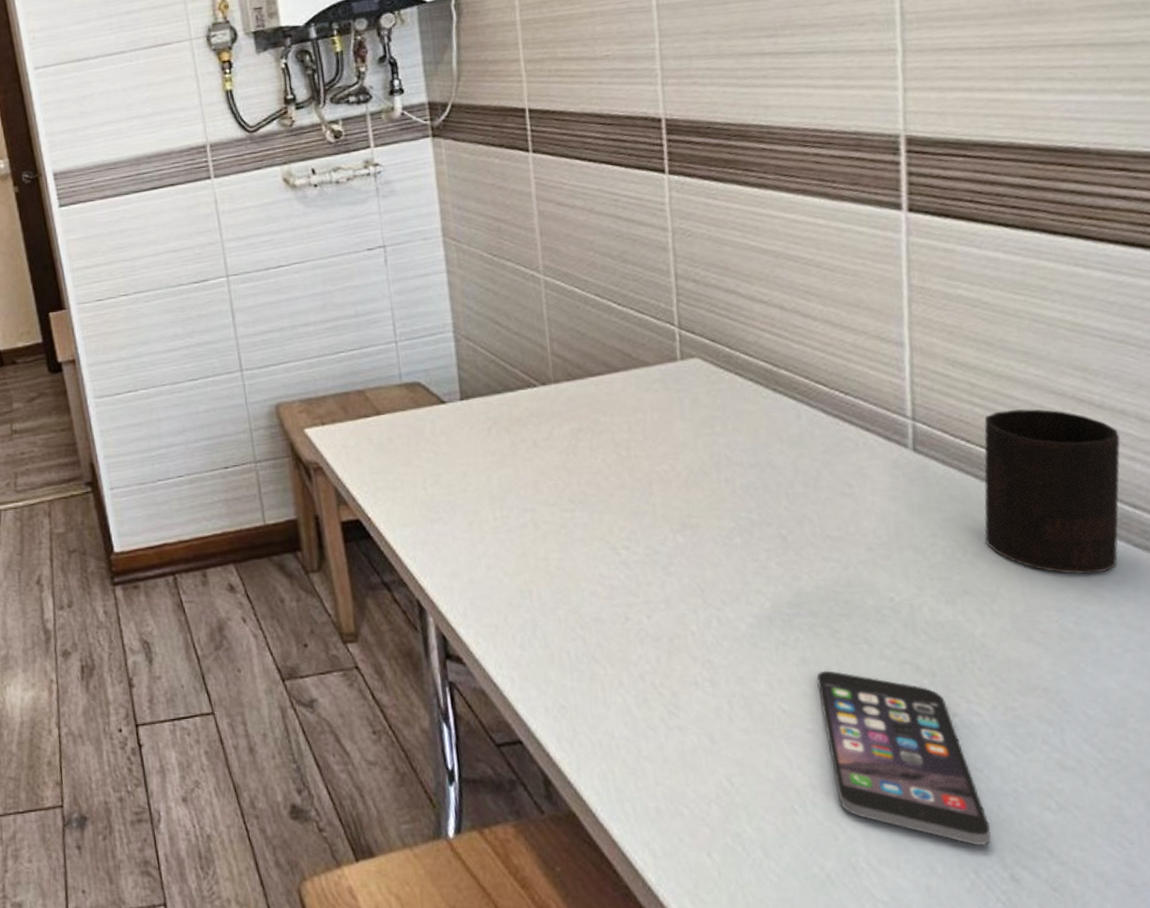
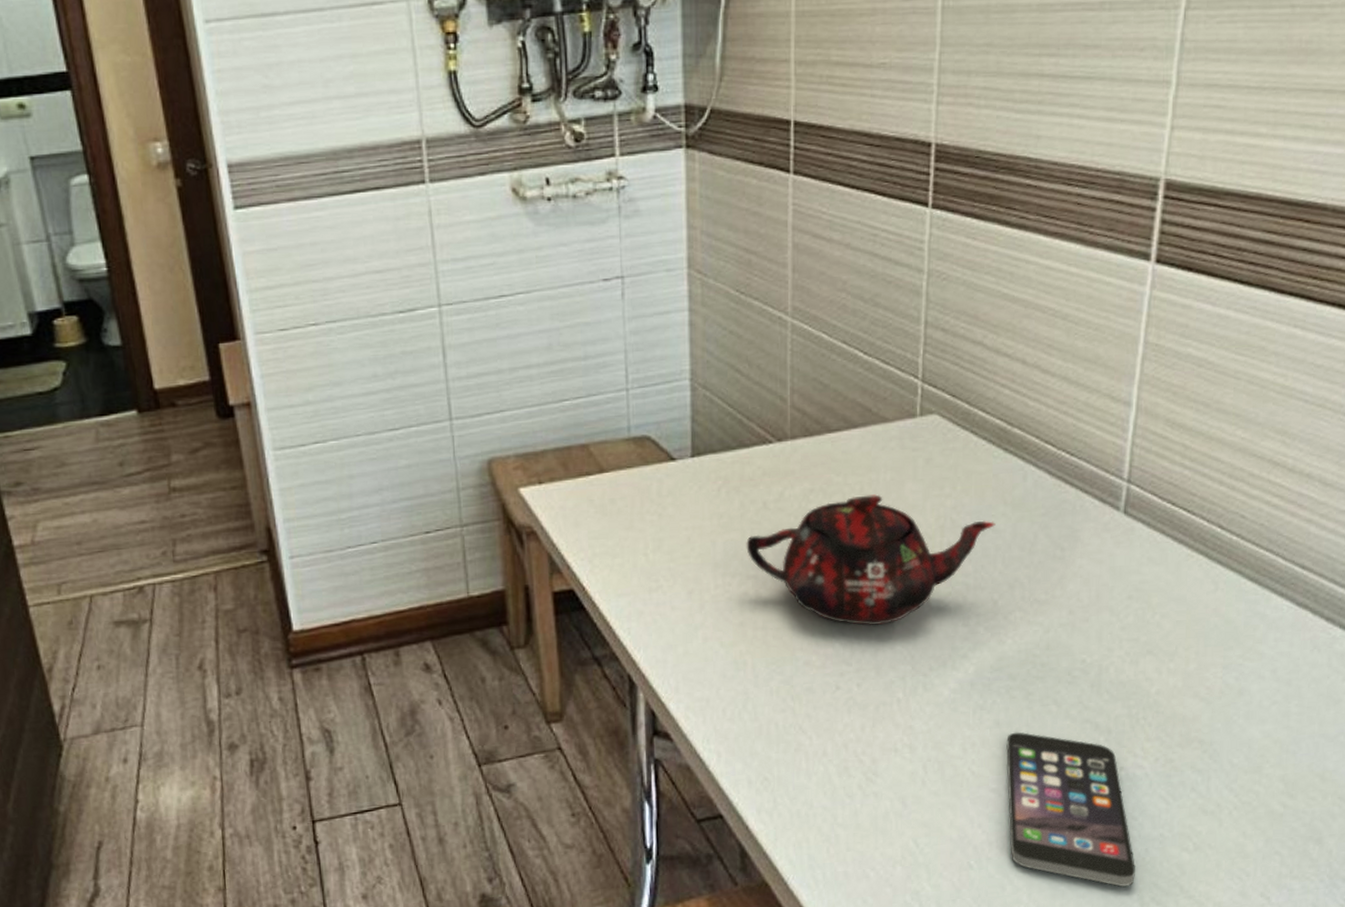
teapot: none [520,433,774,559] -> present [746,494,996,626]
cup: present [984,409,1120,575] -> none [1173,472,1303,633]

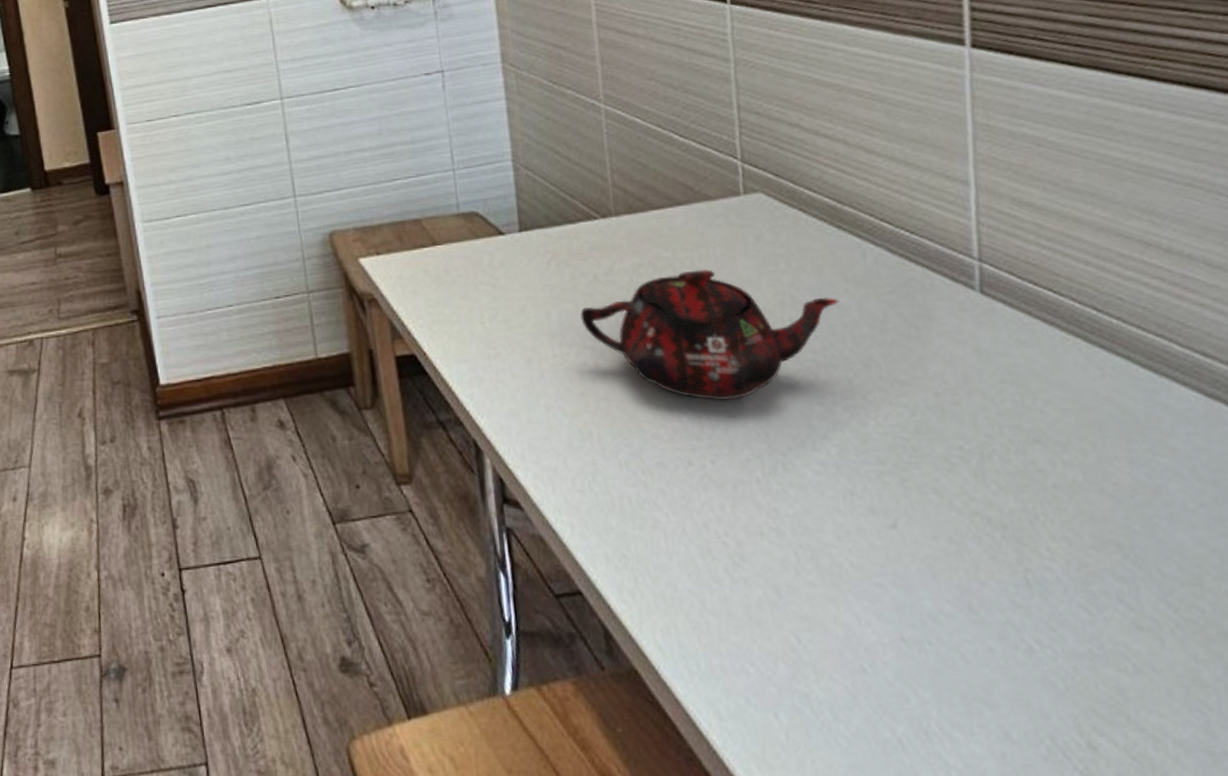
smartphone: present [1006,732,1136,888] -> none [885,521,1067,711]

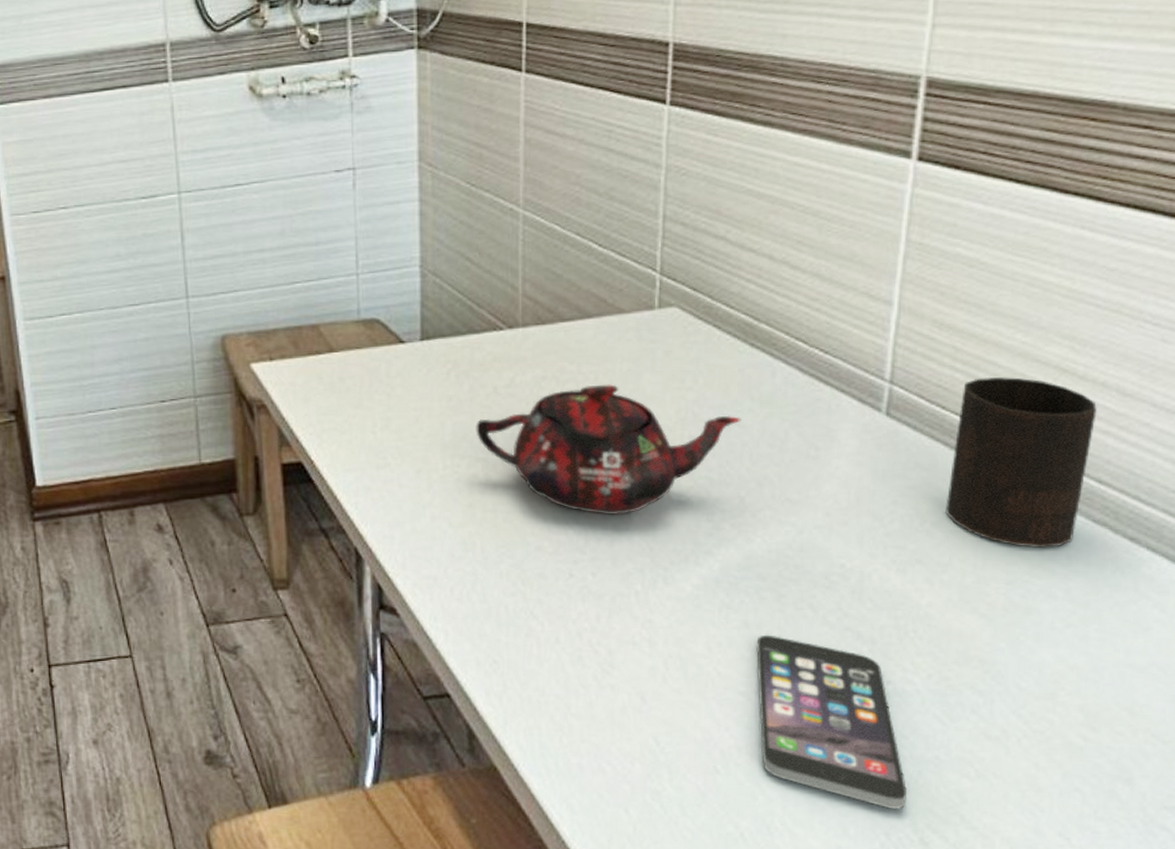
smartphone: none [885,521,1067,711] -> present [756,634,908,810]
cup: none [1051,252,1189,425] -> present [945,377,1097,549]

